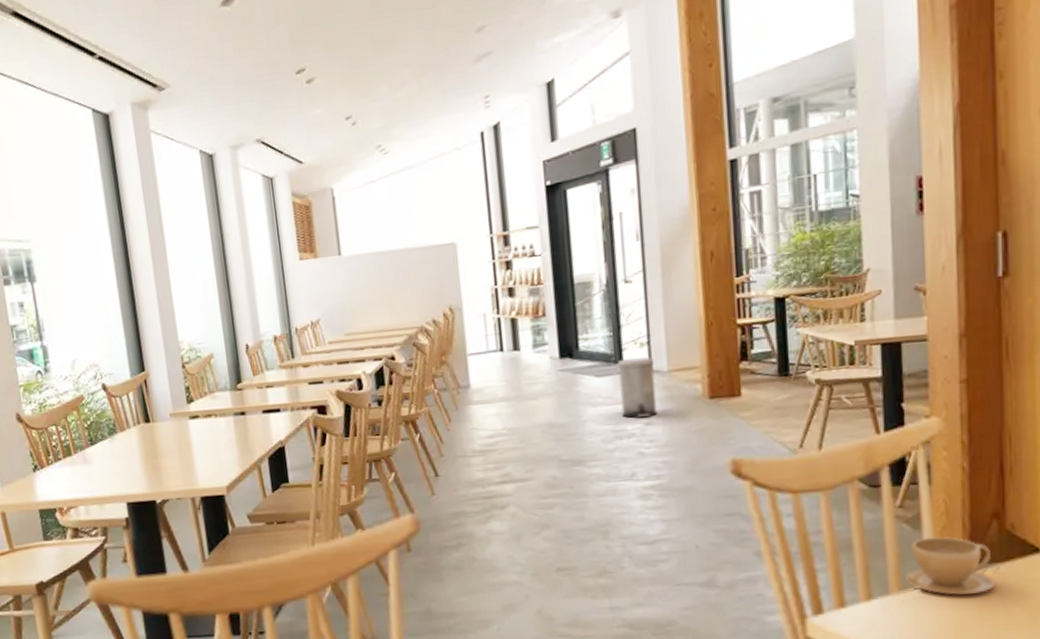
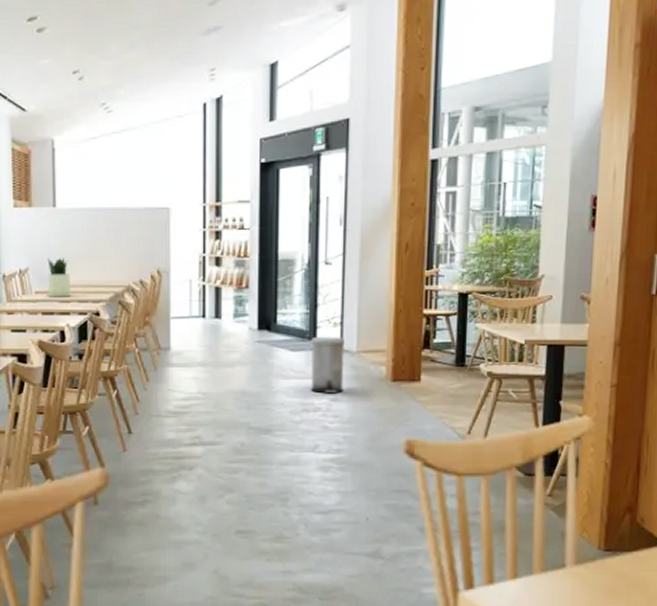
planter: none [337,304,367,346] -> present [47,257,73,297]
teacup: present [904,536,996,595] -> none [547,525,624,579]

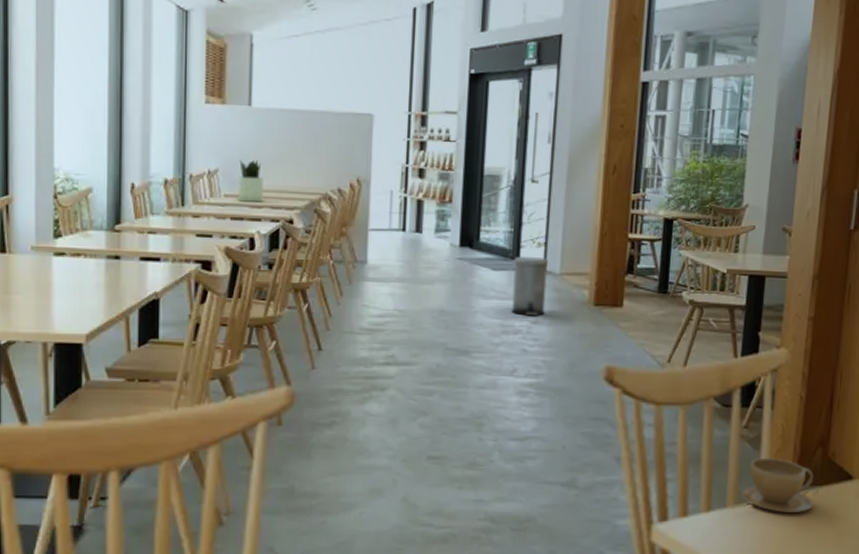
teacup: none [547,525,624,579] -> present [740,457,814,512]

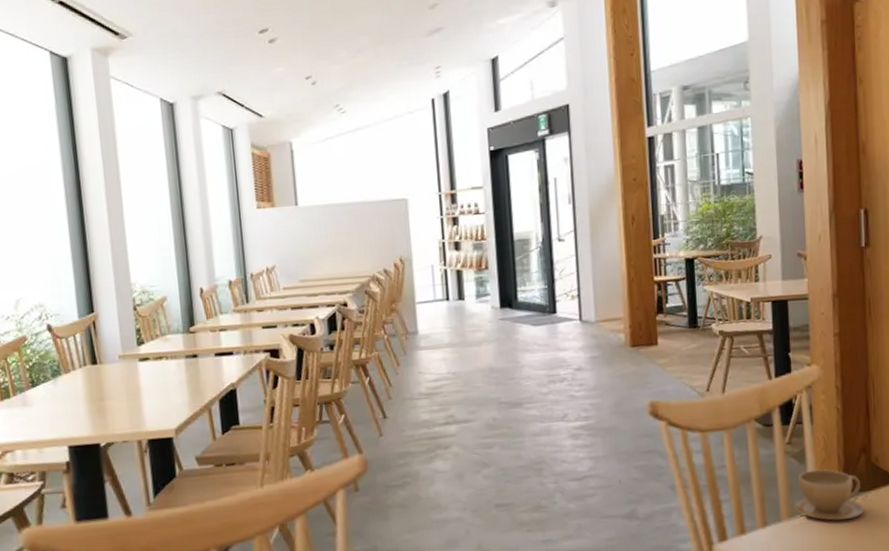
planter: present [237,159,266,202] -> none [293,252,320,292]
pedal bin: present [512,256,548,316] -> none [552,308,586,364]

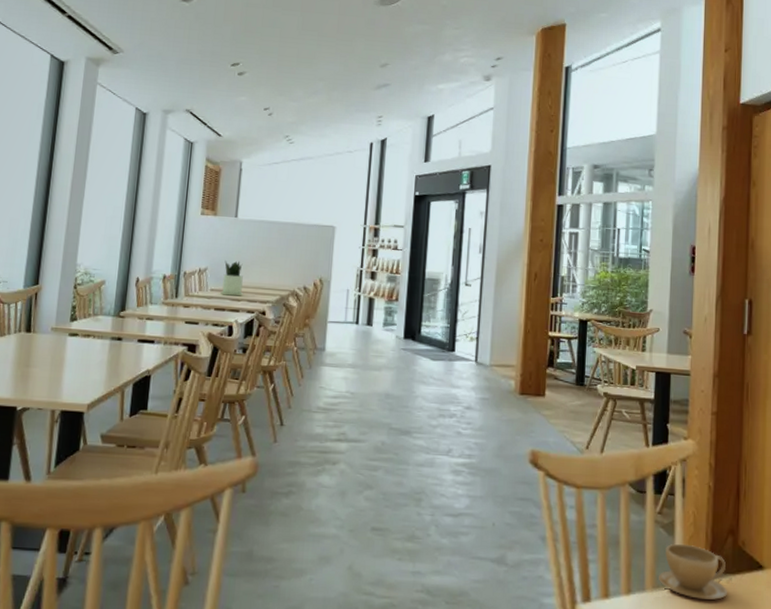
planter: none [293,252,320,292] -> present [221,260,244,296]

